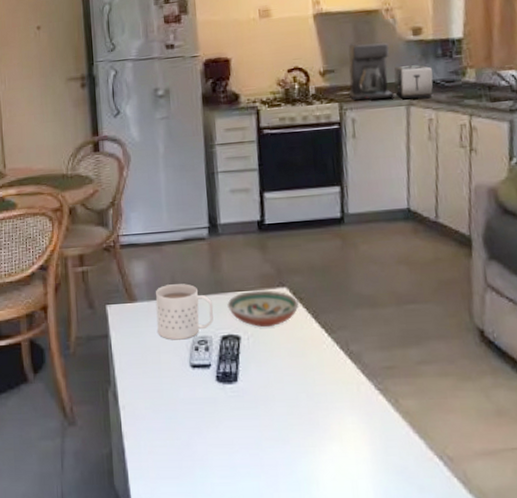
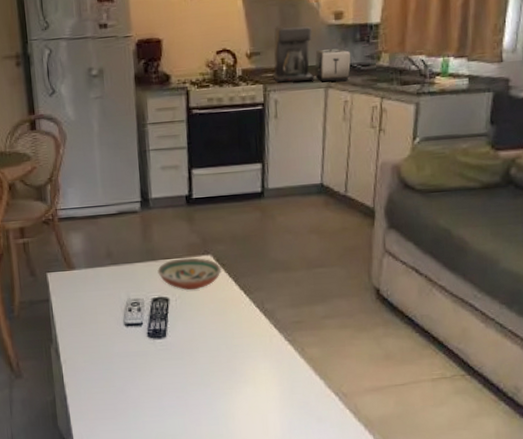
mug: present [155,283,214,340] -> none [91,253,145,303]

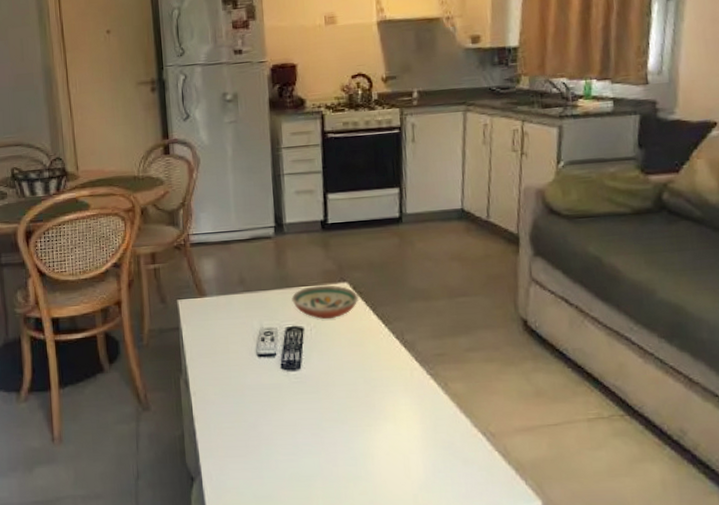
coffee maker: present [272,25,314,83] -> none [409,49,452,106]
toaster: present [315,48,351,82] -> none [452,72,489,106]

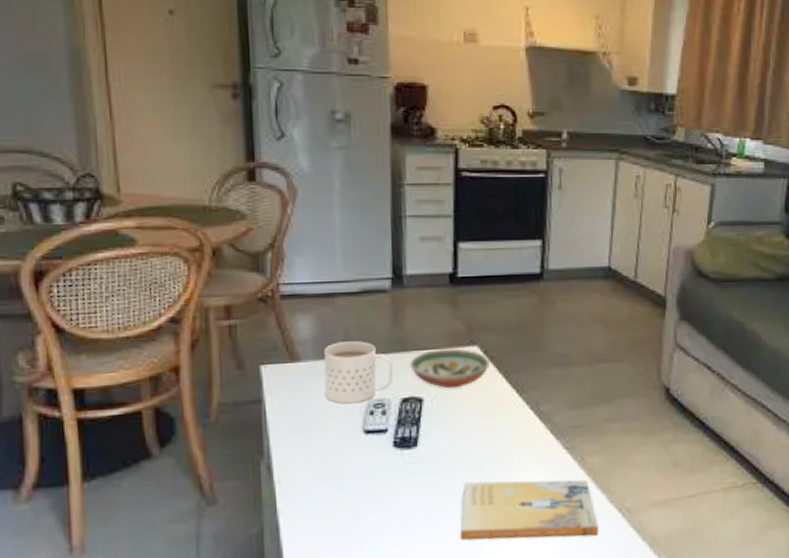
mug: none [223,279,279,332] -> present [323,341,394,404]
book: none [339,401,466,457] -> present [461,479,600,540]

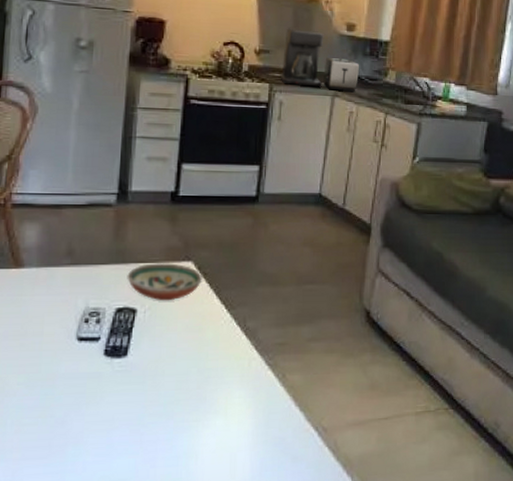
mug: present [323,341,394,404] -> none [44,251,112,311]
book: present [461,479,600,540] -> none [161,393,296,454]
coffee maker: none [557,86,604,151] -> present [280,28,324,87]
toaster: none [605,117,644,154] -> present [323,58,359,93]

